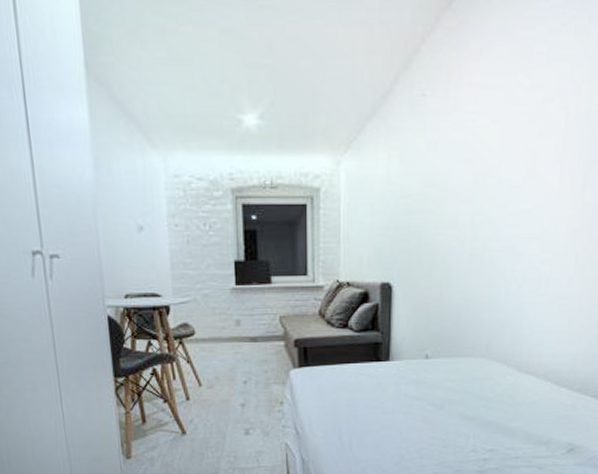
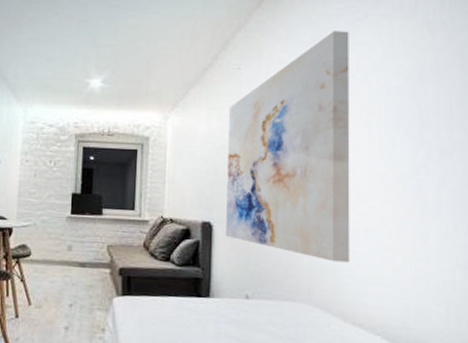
wall art: none [406,41,552,314] -> present [226,31,350,263]

